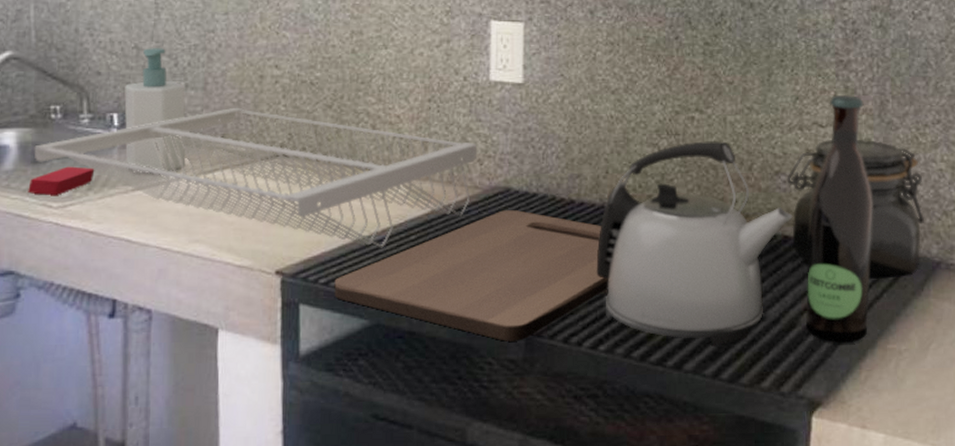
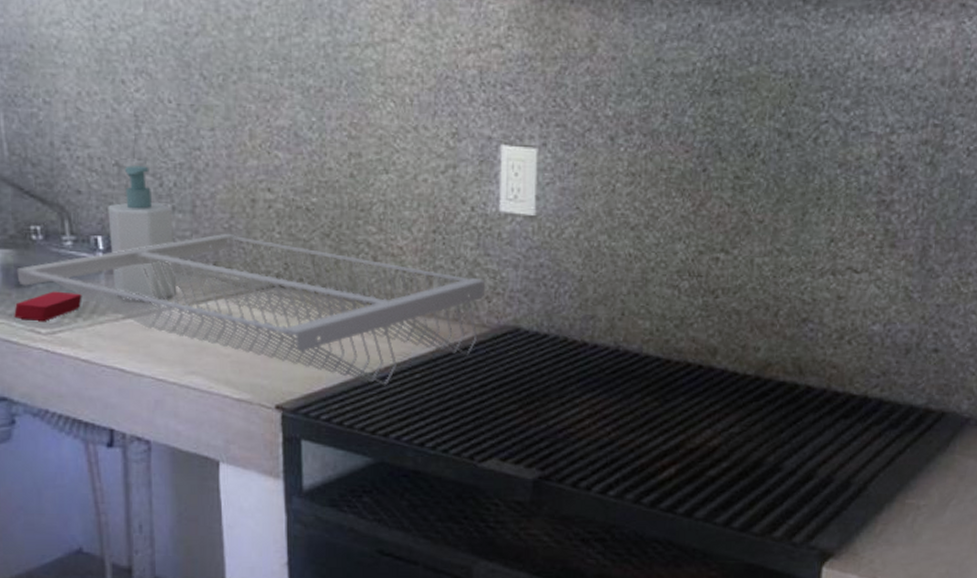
cutting board: present [334,210,610,341] -> none [336,351,622,484]
kettle: present [596,141,793,346] -> none [608,284,818,495]
jar: present [787,139,924,280] -> none [814,287,960,435]
bottle: present [805,94,874,344] -> none [822,237,905,497]

